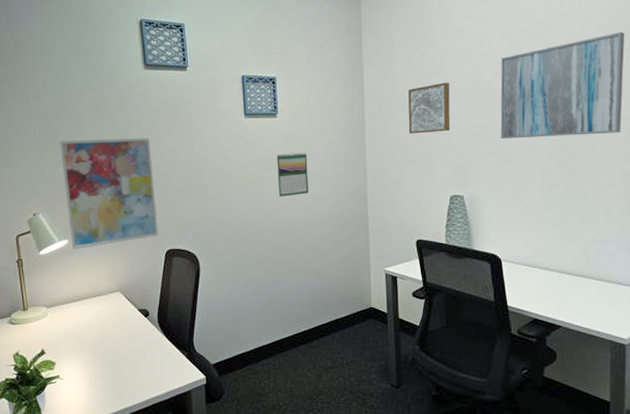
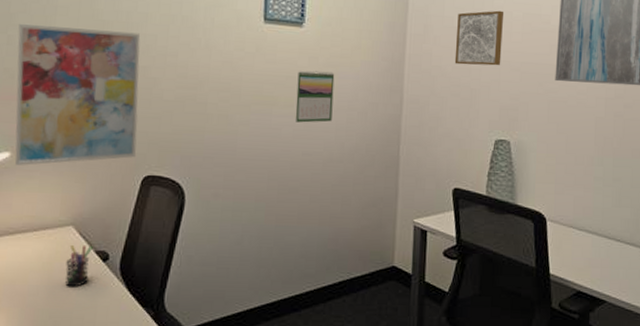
pen holder: none [119,305,136,337] -> present [65,245,93,287]

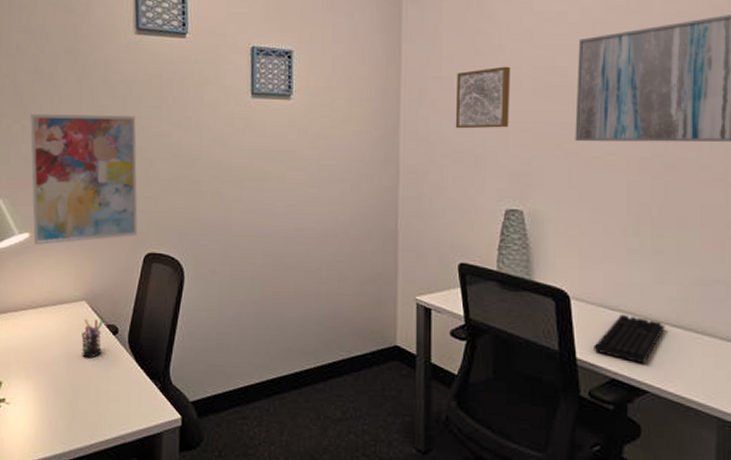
calendar: present [295,70,335,123] -> none [286,144,326,198]
keyboard: none [564,234,621,278] -> present [594,315,666,364]

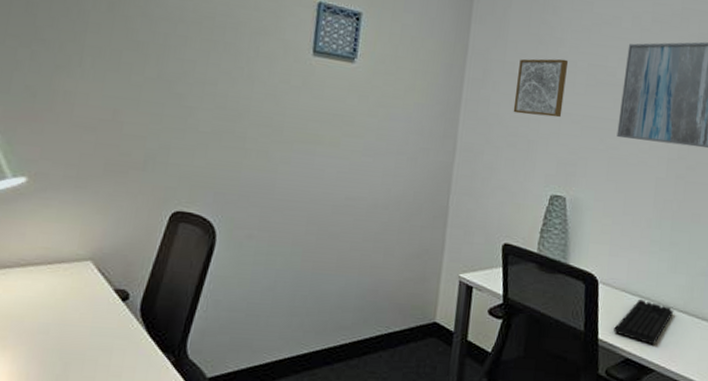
wall art: present [30,113,138,245] -> none [31,37,178,193]
pen holder: present [81,318,104,358] -> none [79,282,112,327]

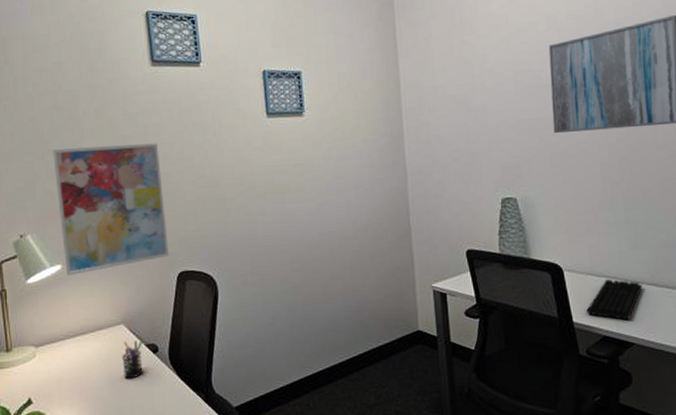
wall art: none [31,37,178,193] -> present [53,143,169,275]
pen holder: none [79,282,112,327] -> present [122,340,143,379]
wall art: present [513,58,569,118] -> none [449,72,498,131]

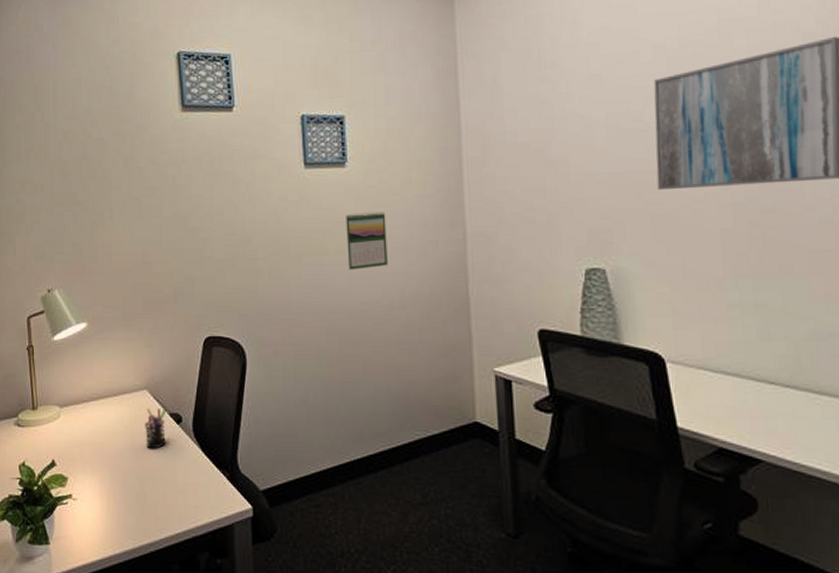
wall art: present [53,143,169,275] -> none [81,195,195,334]
calendar: none [304,154,342,206] -> present [346,212,388,270]
keyboard: present [586,280,643,321] -> none [696,377,777,431]

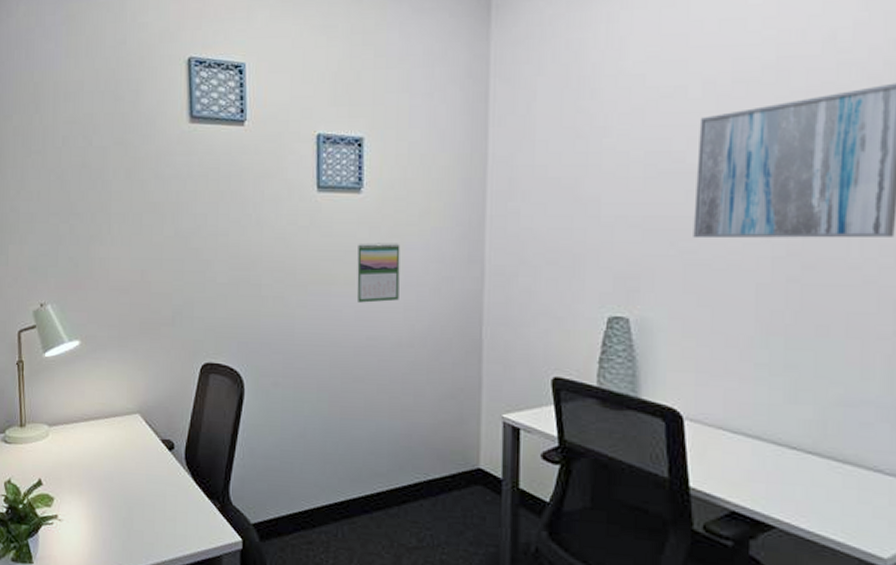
pen holder: present [145,407,167,449] -> none [135,433,159,475]

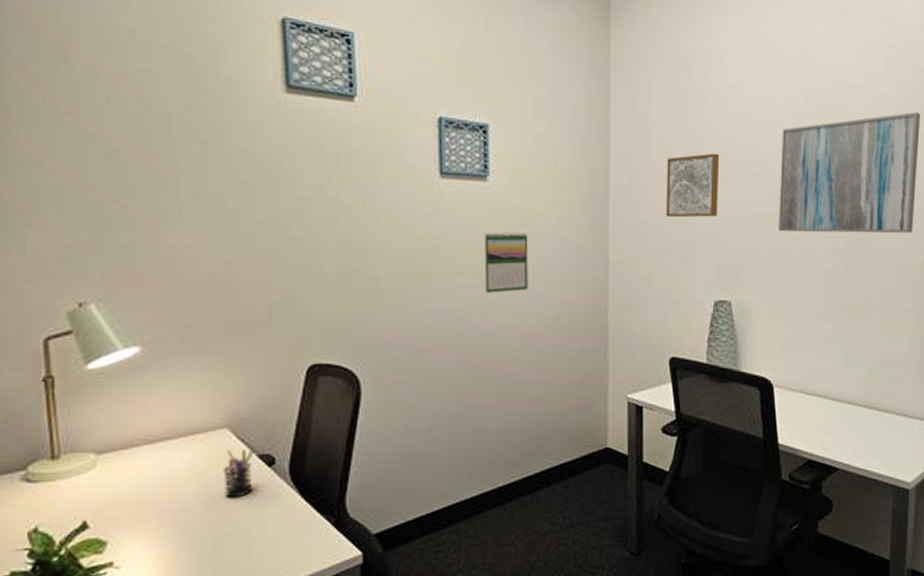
pen holder: none [135,433,159,475] -> present [224,448,255,498]
wall art: none [550,151,618,225] -> present [665,153,720,218]

